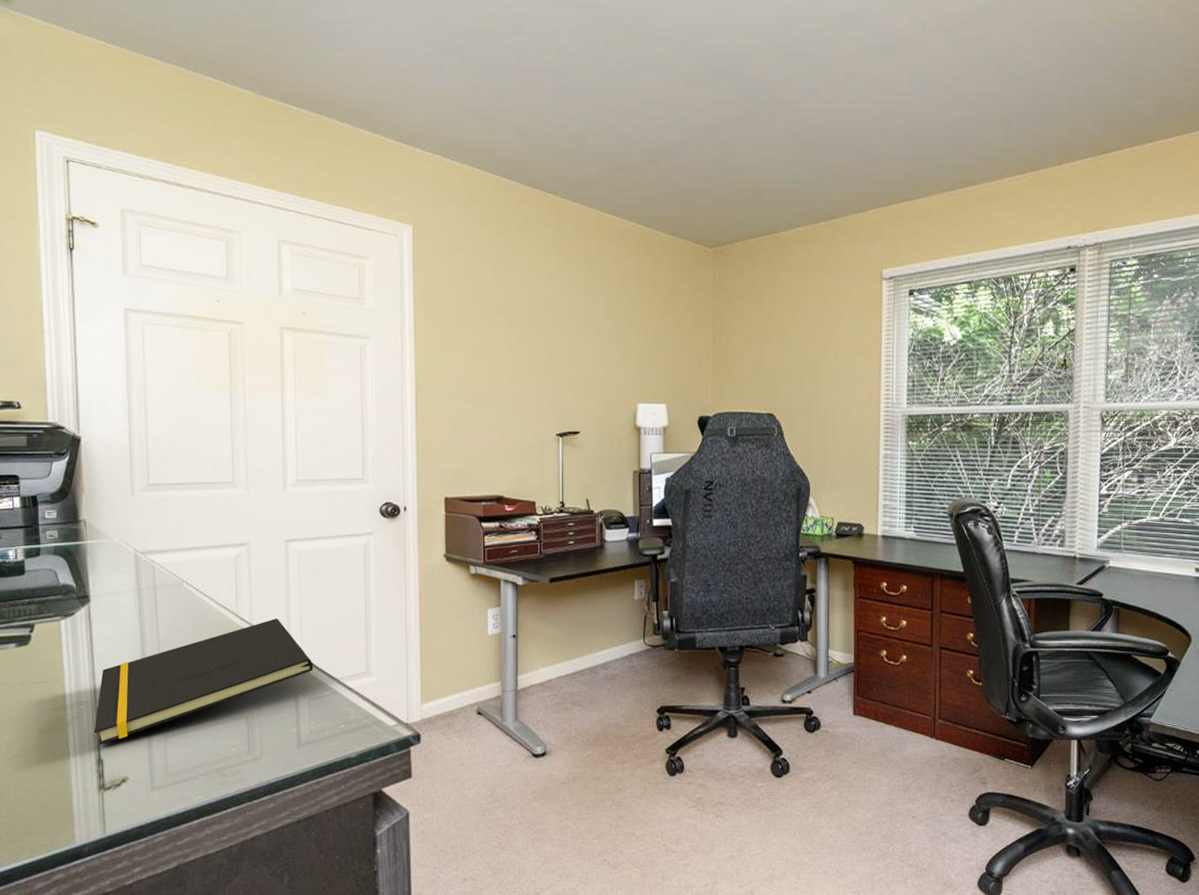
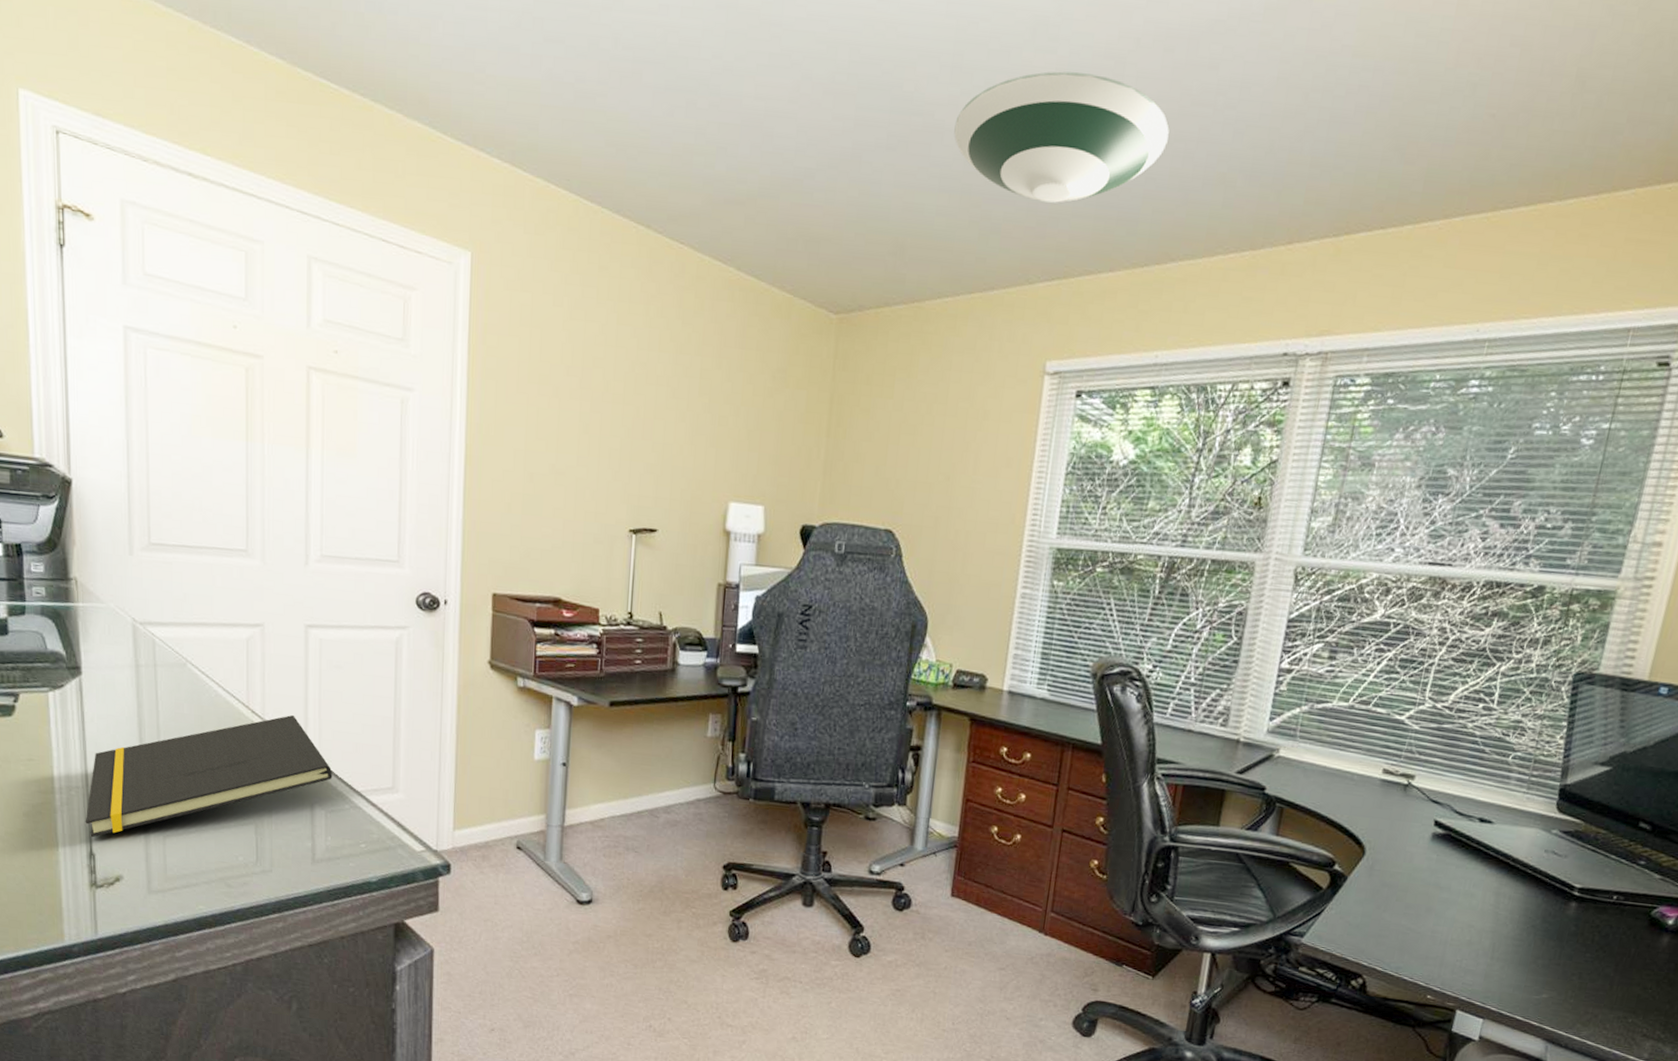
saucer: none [791,52,957,149] -> present [954,71,1170,203]

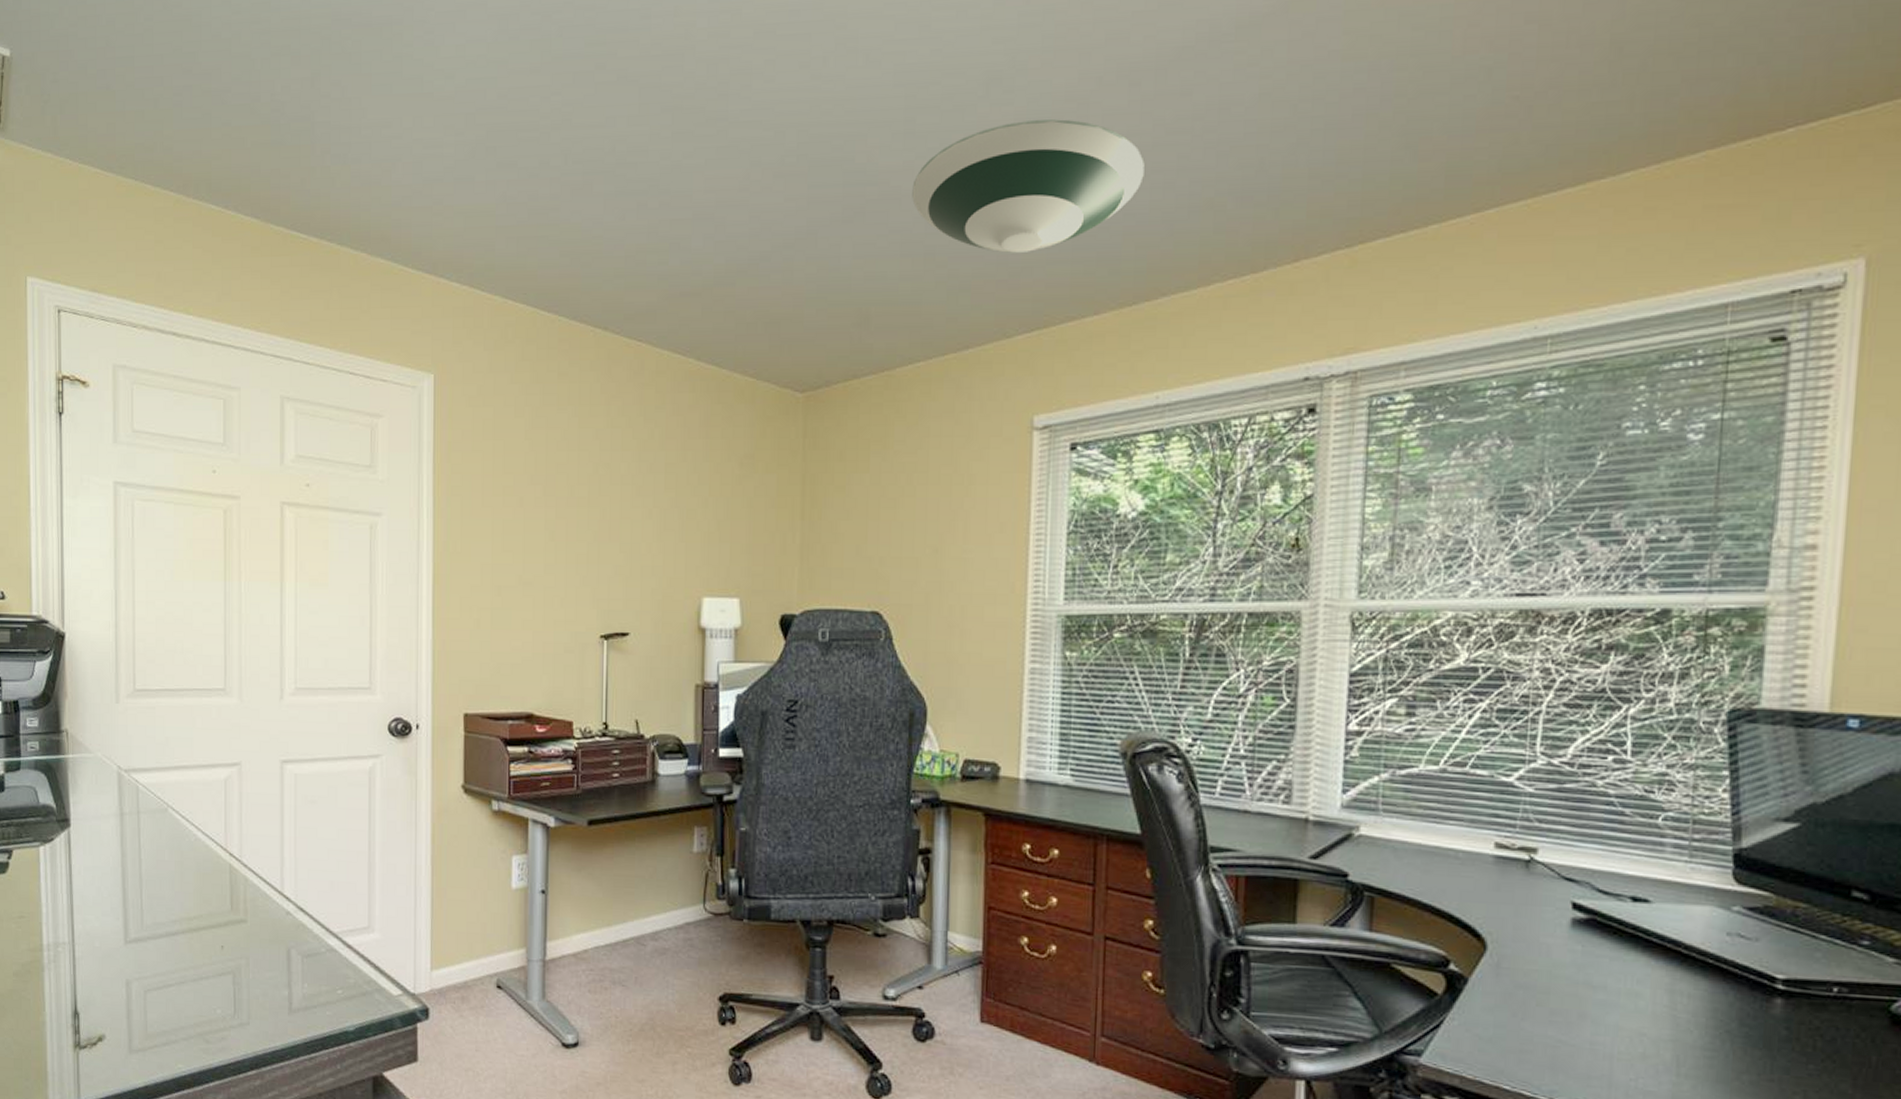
notepad: present [85,715,333,838] -> none [70,856,309,996]

